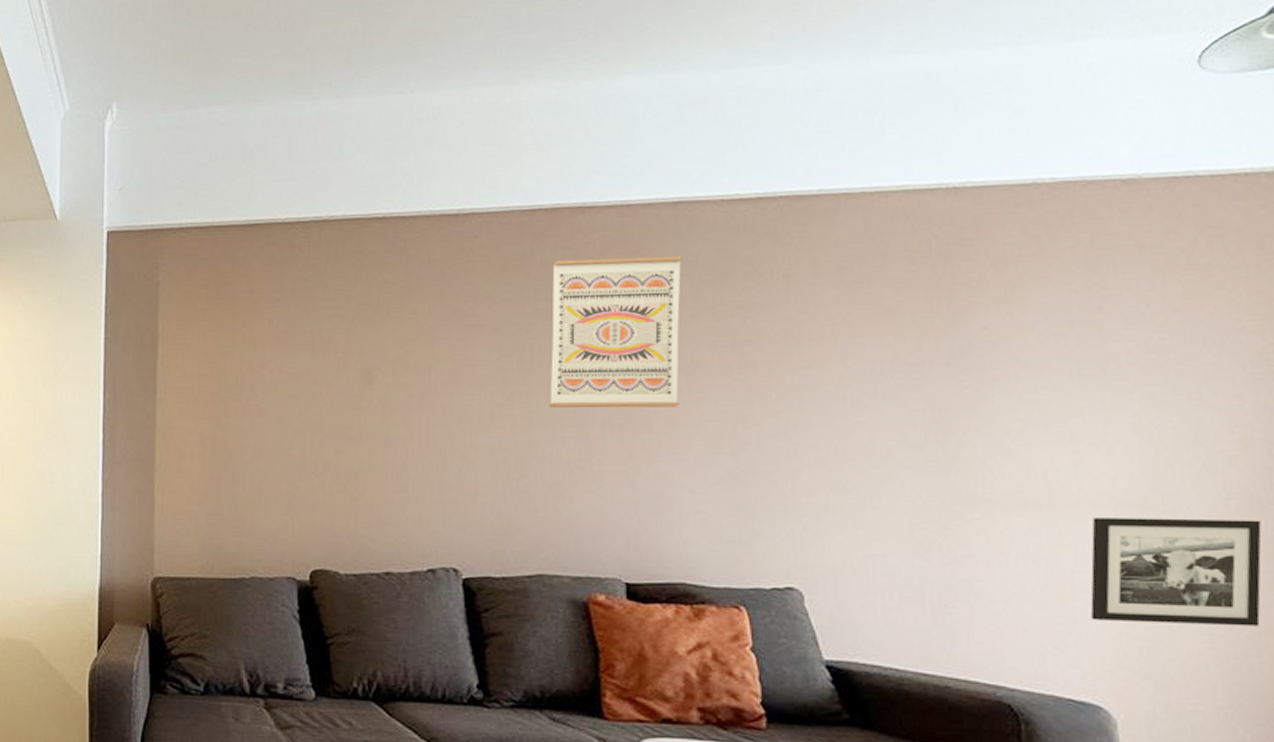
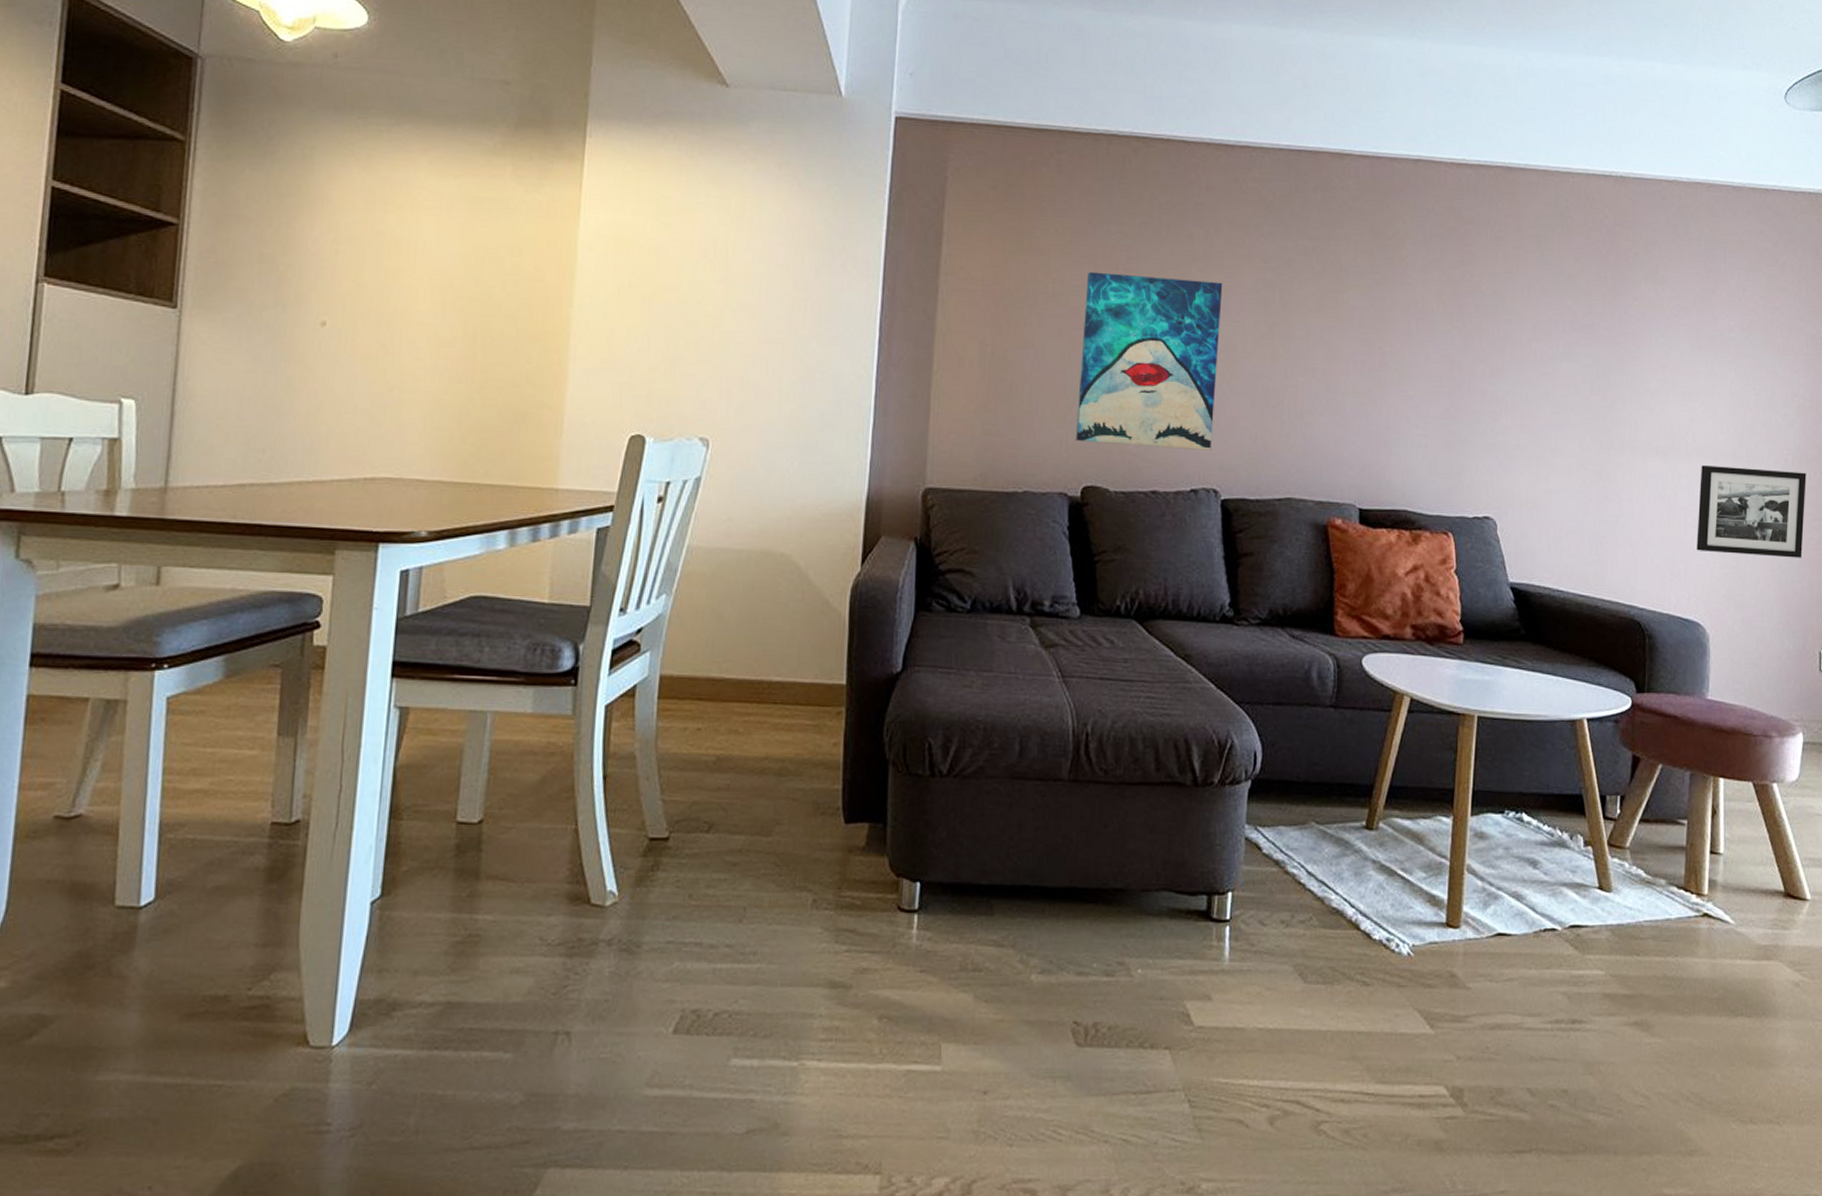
wall art: none [301,356,453,529] -> present [1076,271,1223,451]
wall art: present [550,256,682,408] -> none [1305,200,1419,348]

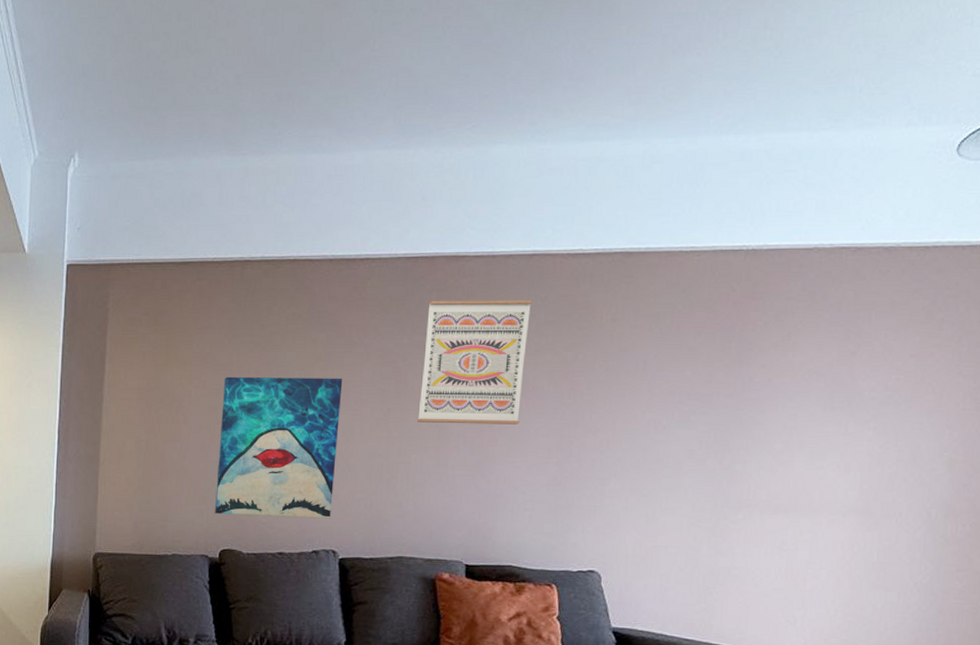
wall art: none [1305,200,1419,348] -> present [417,300,532,425]
picture frame: present [1696,465,1806,558] -> none [816,521,953,607]

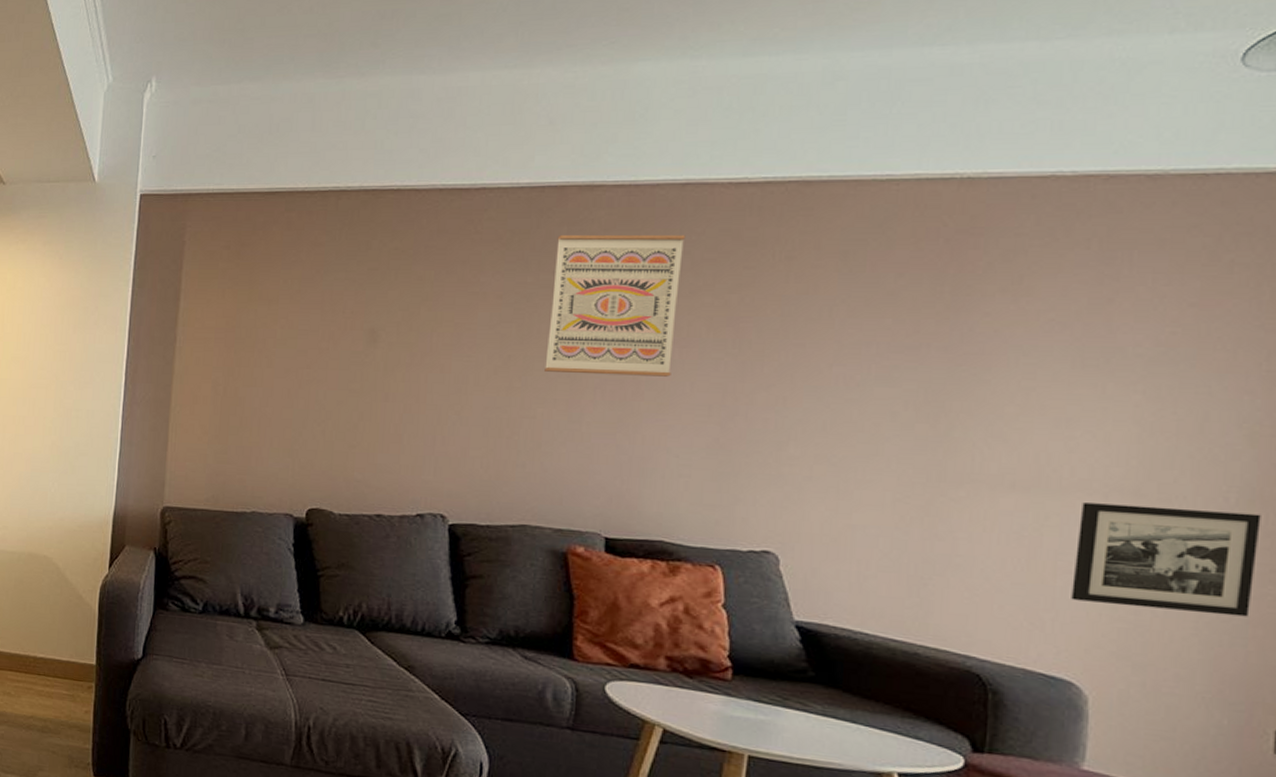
wall art: present [215,376,343,519] -> none [302,316,454,478]
picture frame: none [816,521,953,607] -> present [1071,502,1261,617]

